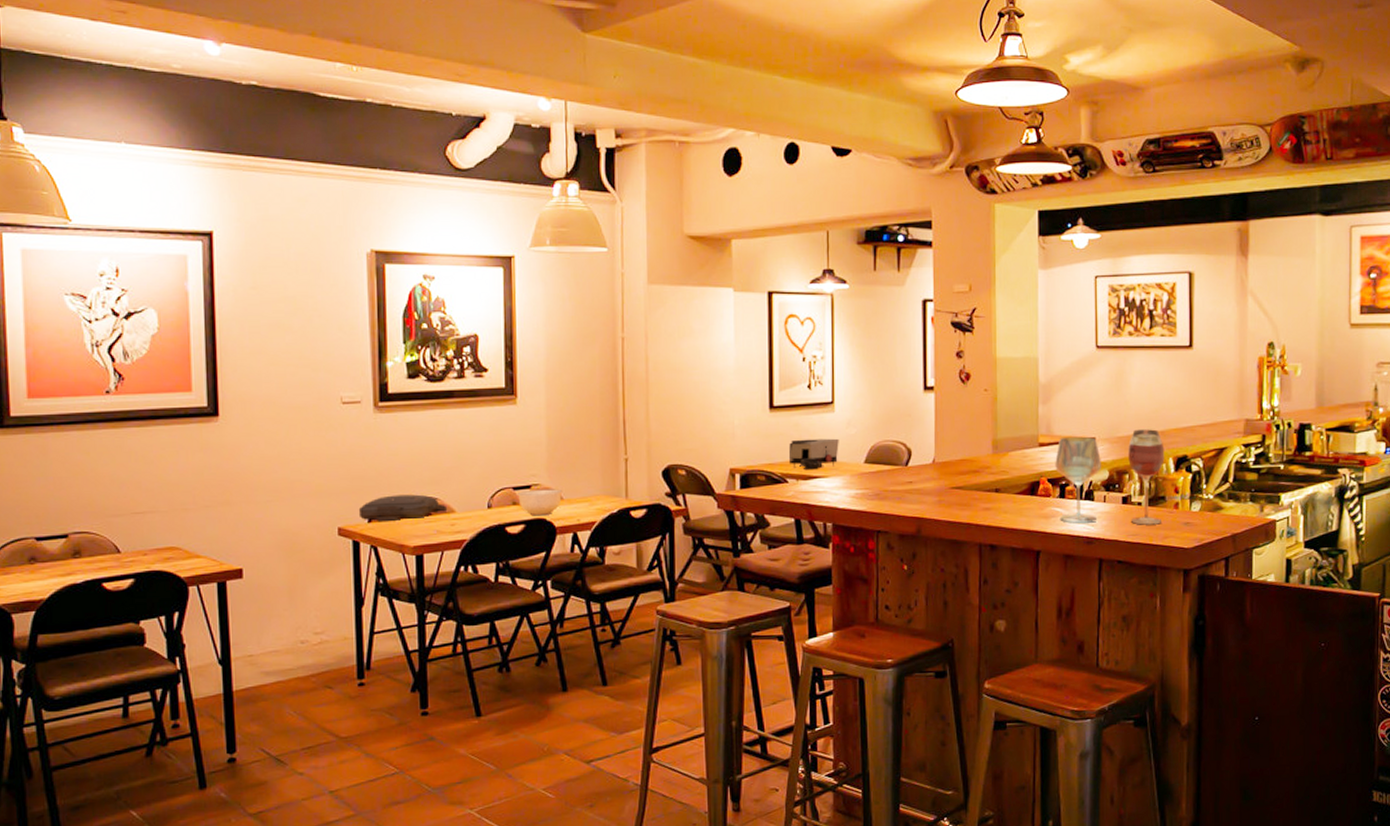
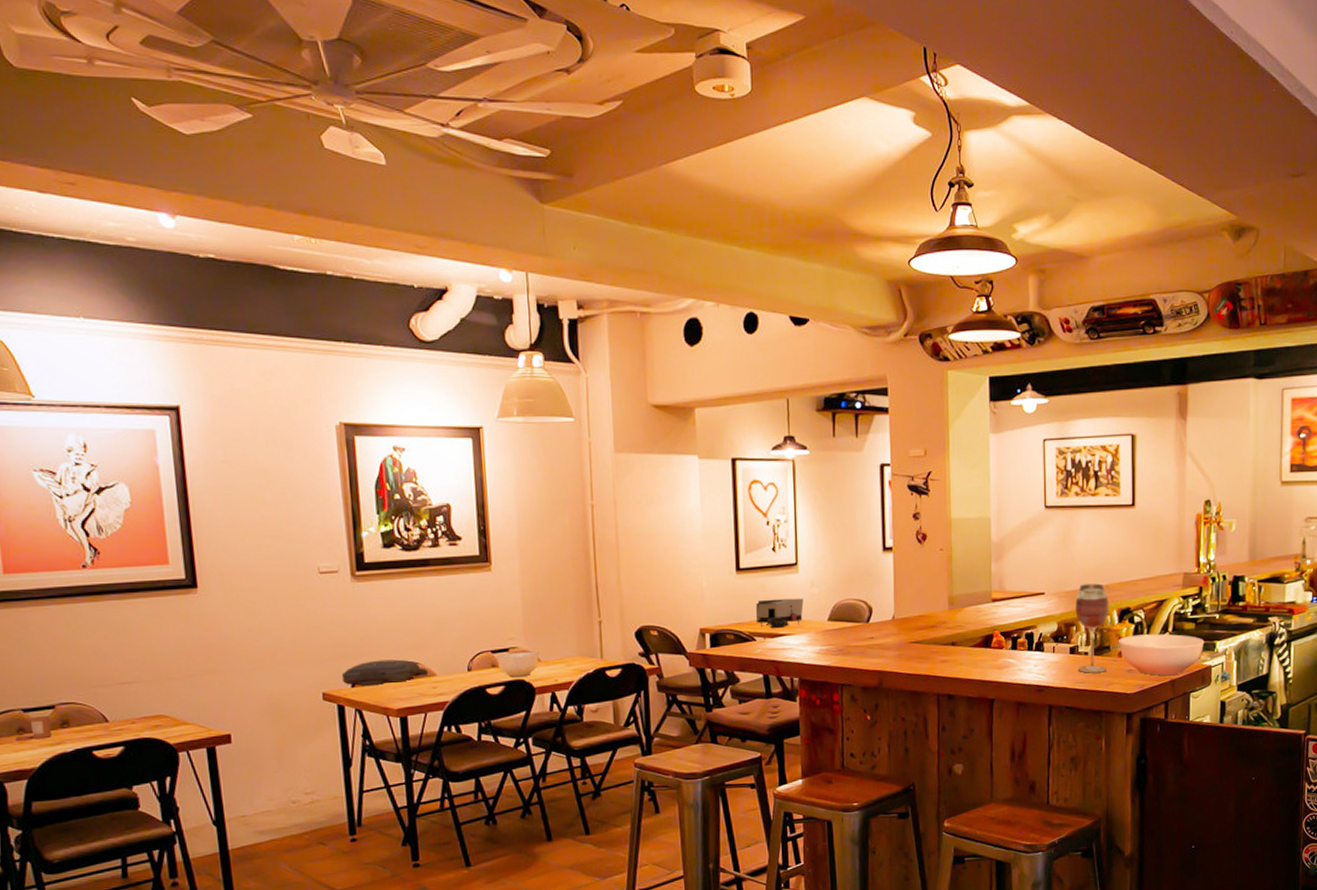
candle: none [26,544,63,570] -> present [15,715,52,741]
wine glass: present [1055,436,1102,524] -> none [1007,591,1051,673]
bowl: none [1174,484,1268,529] -> present [1118,634,1205,676]

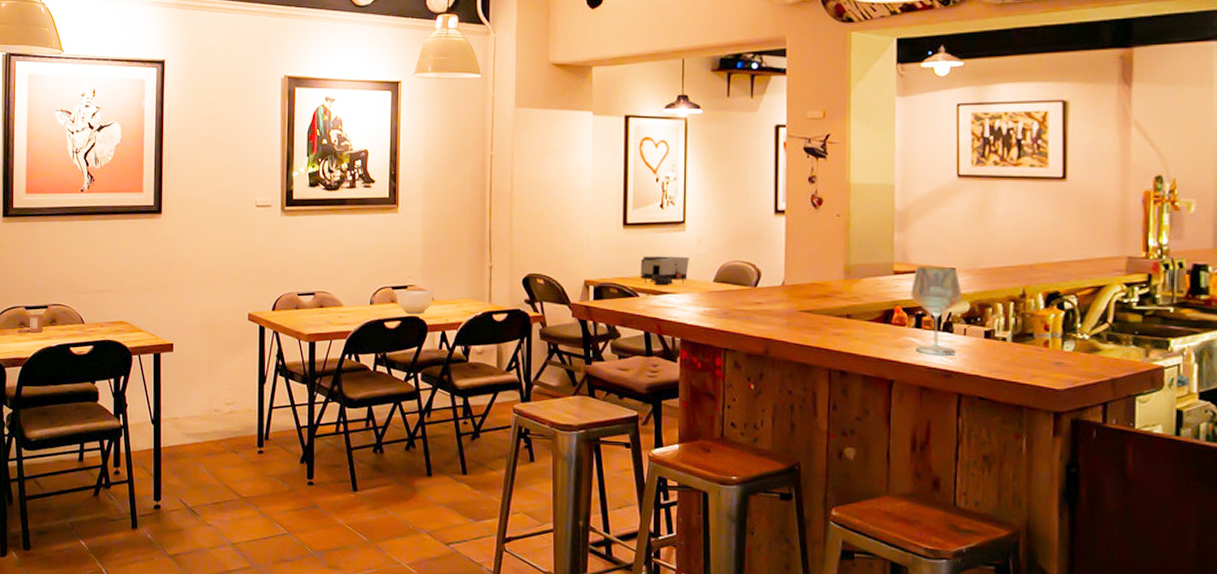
laptop bag: present [341,659,428,686] -> none [265,288,336,310]
wine glass: none [1007,591,1051,673] -> present [911,266,963,356]
wineglass: present [1074,583,1109,673] -> none [990,262,1033,362]
bowl: present [1118,634,1205,676] -> none [1043,323,1155,373]

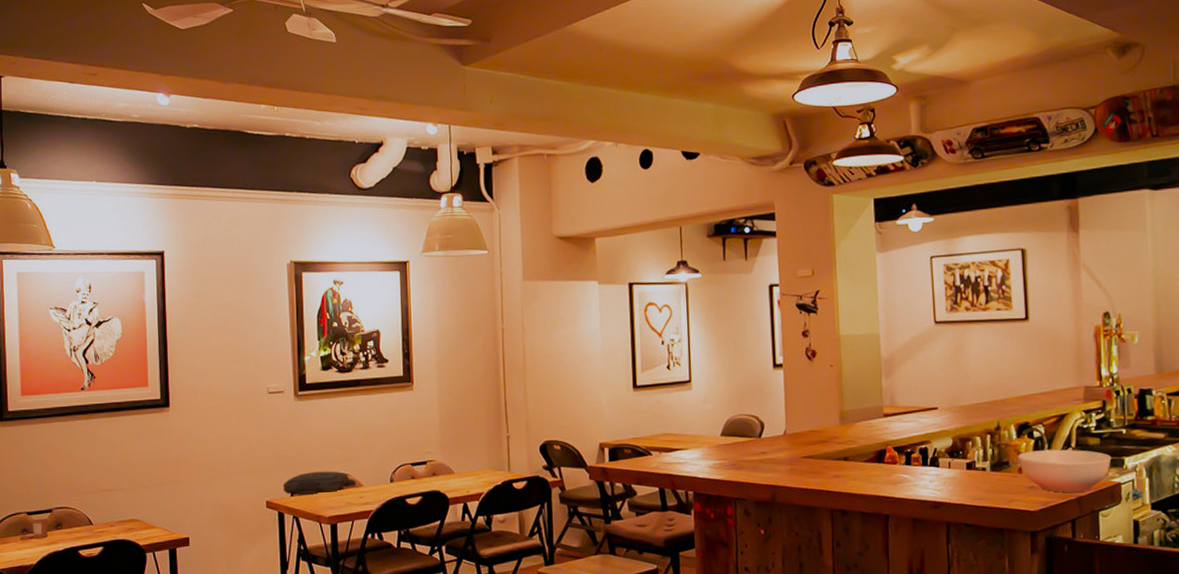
laptop bag: none [265,288,336,310] -> present [282,471,356,495]
bowl: present [396,290,433,314] -> none [416,464,453,489]
projector: present [641,256,689,286] -> none [652,413,697,444]
wine glass: present [911,266,963,356] -> none [900,406,946,489]
bowl: none [1043,323,1155,373] -> present [1017,449,1112,493]

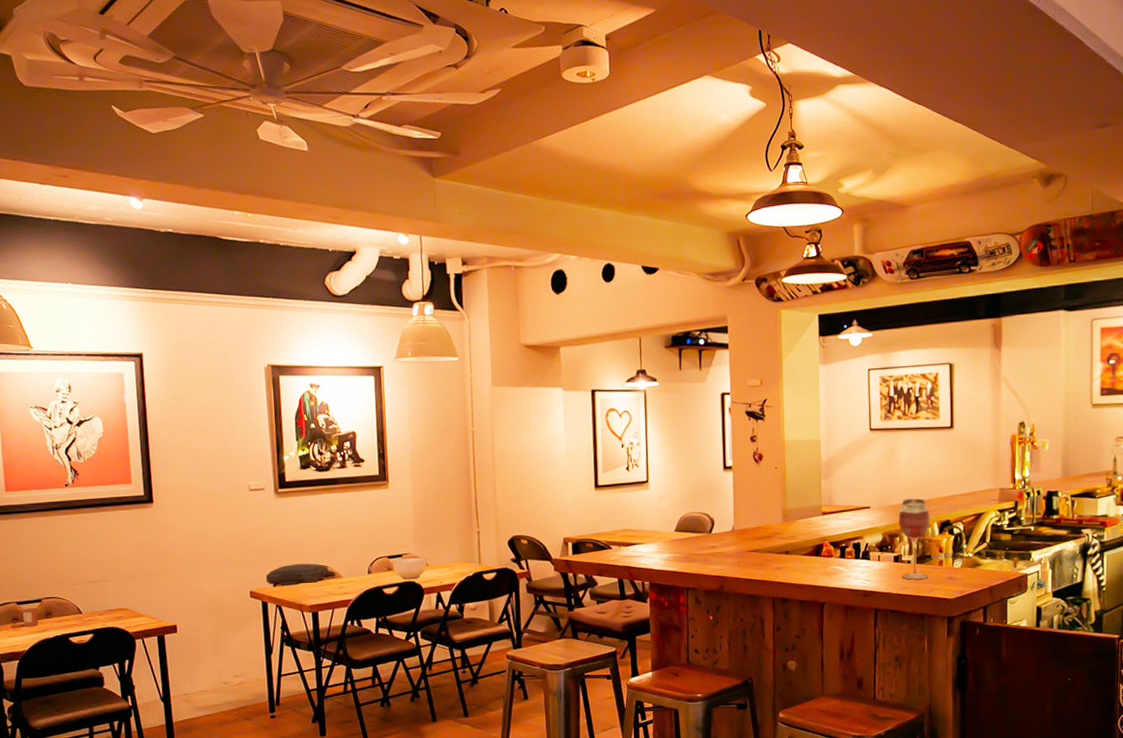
bowl: none [416,464,453,489] -> present [392,557,427,580]
wineglass: none [969,398,1006,490] -> present [898,498,930,580]
bowl: present [1017,449,1112,493] -> none [938,544,1021,583]

